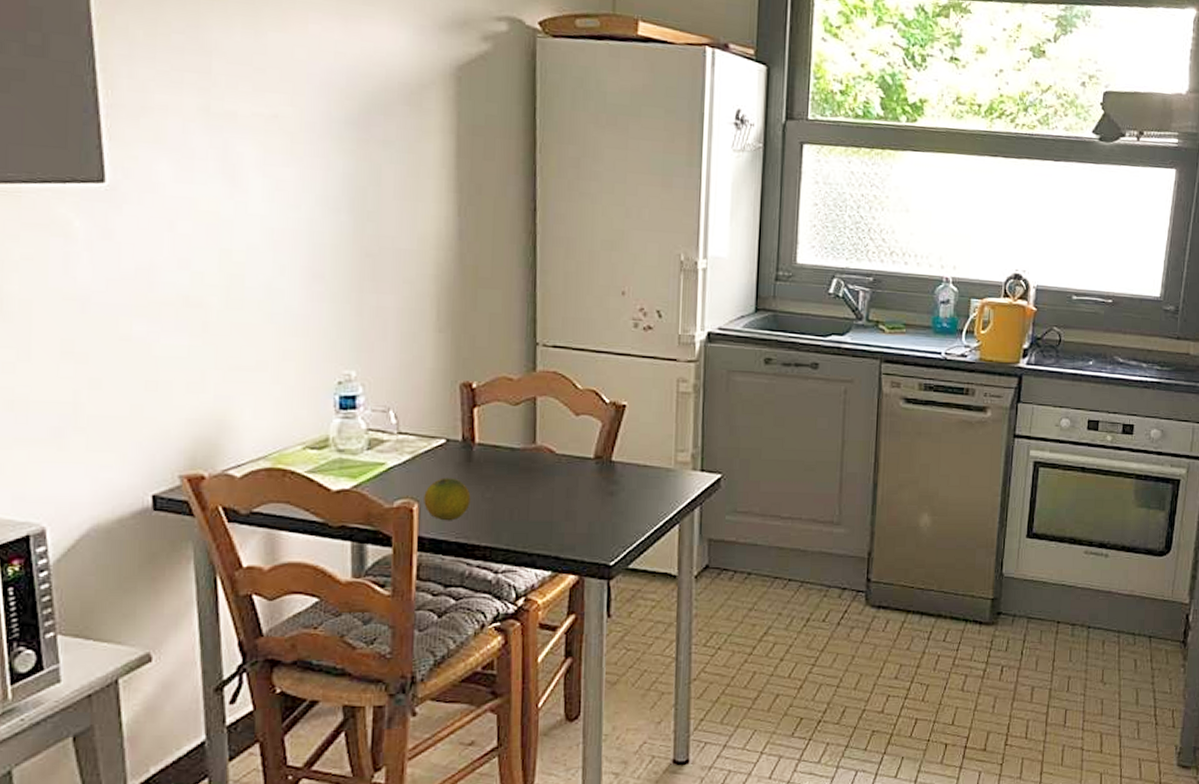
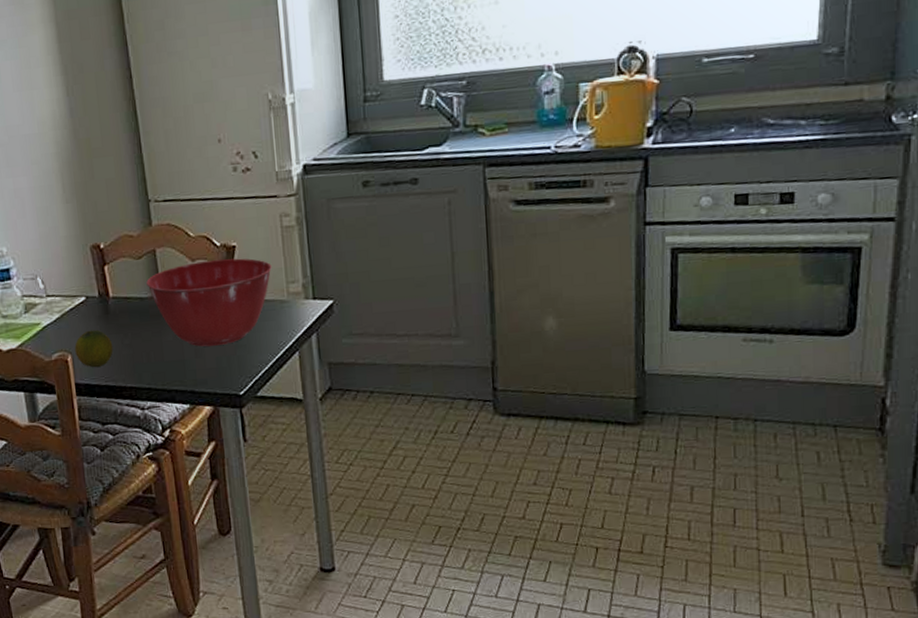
mixing bowl: none [521,417,662,509] -> present [146,258,272,347]

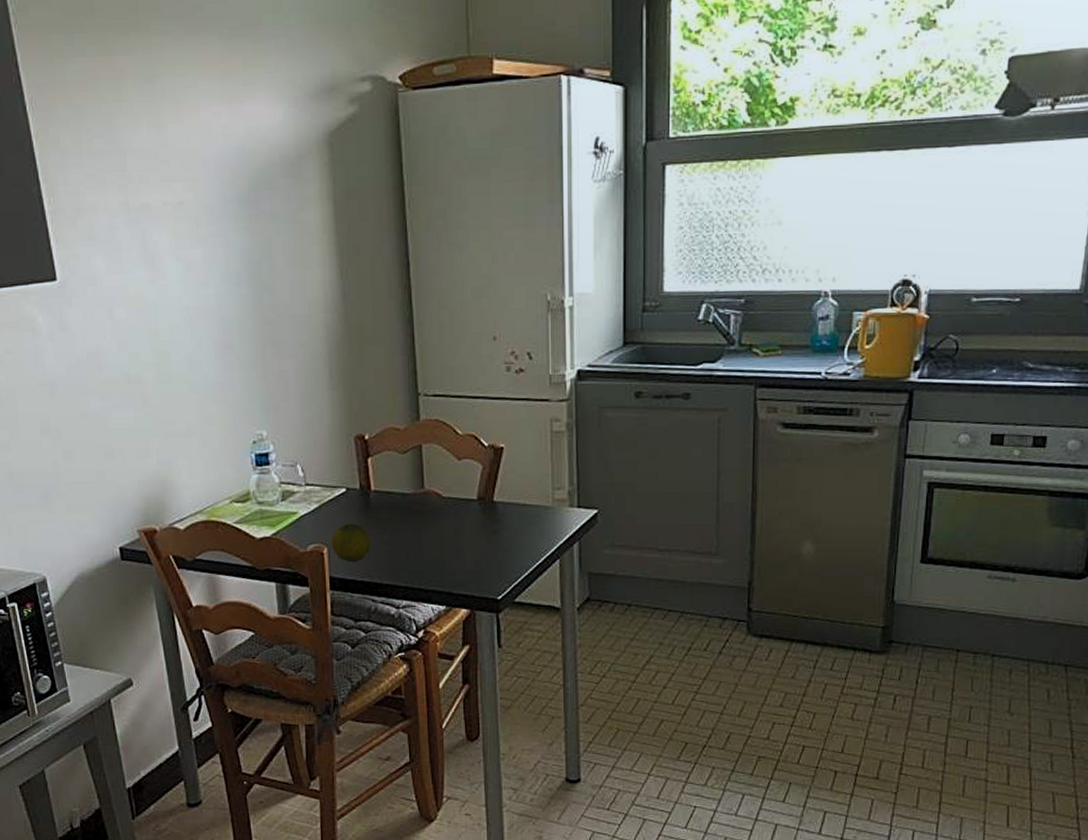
mixing bowl: present [146,258,272,347] -> none [410,460,539,548]

